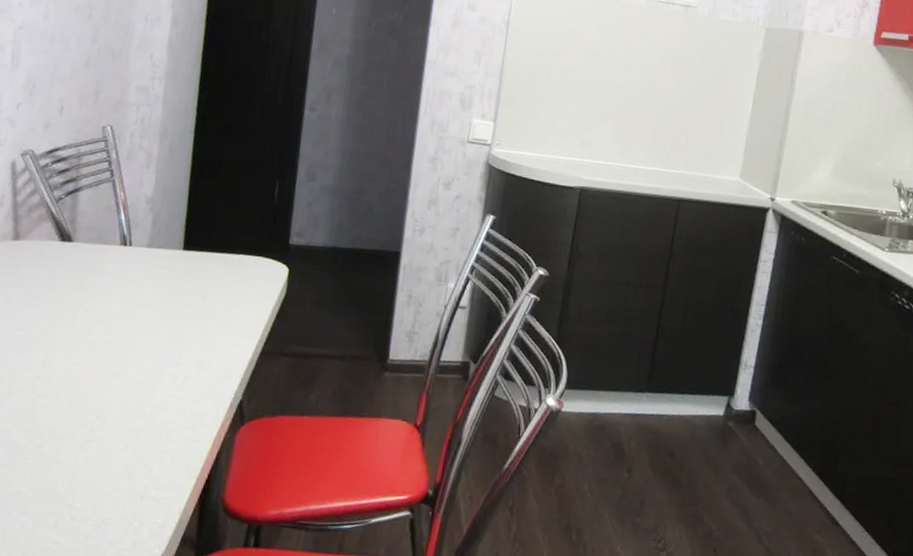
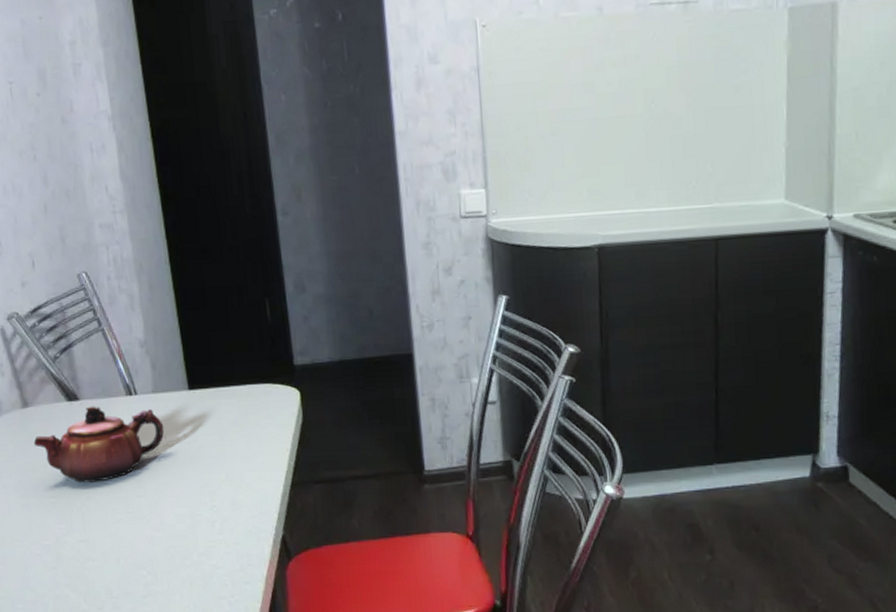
teapot: none [14,249,150,323] -> present [33,406,165,483]

